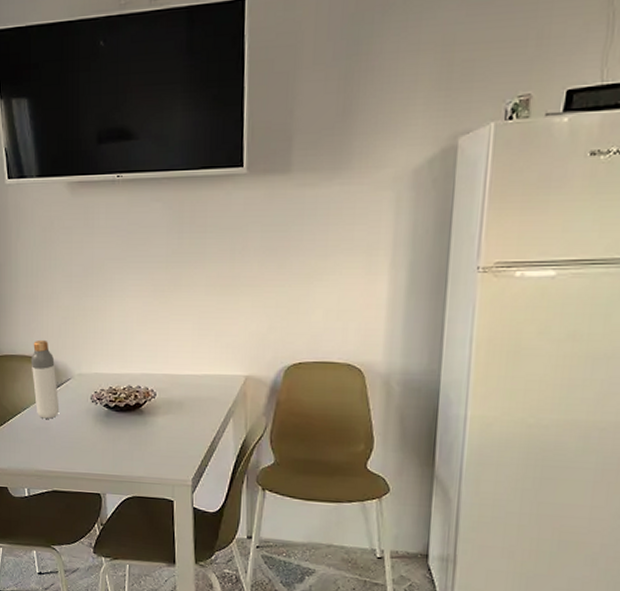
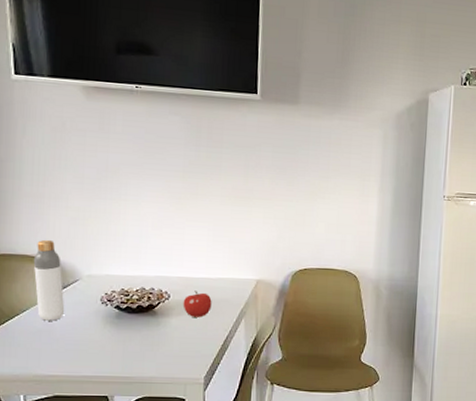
fruit: none [169,388,198,417] -> present [183,291,212,318]

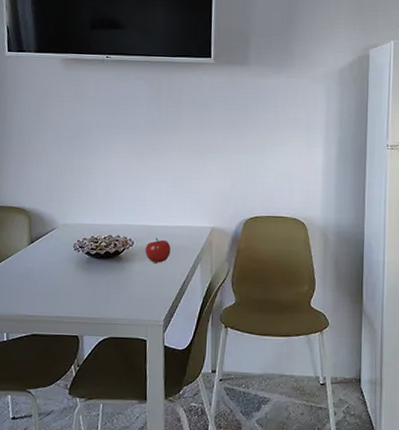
bottle: present [33,239,65,321] -> none [18,192,43,266]

